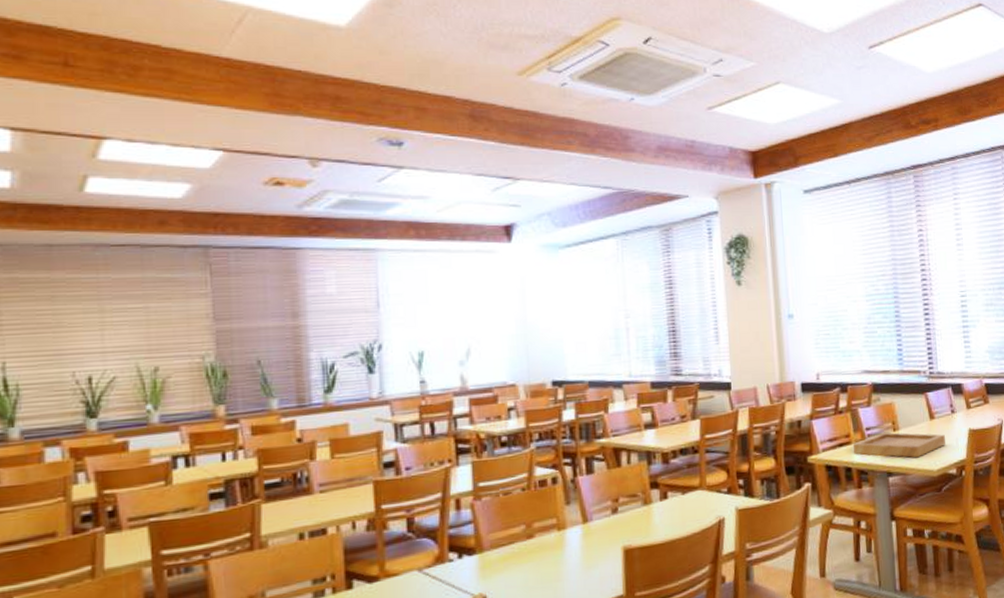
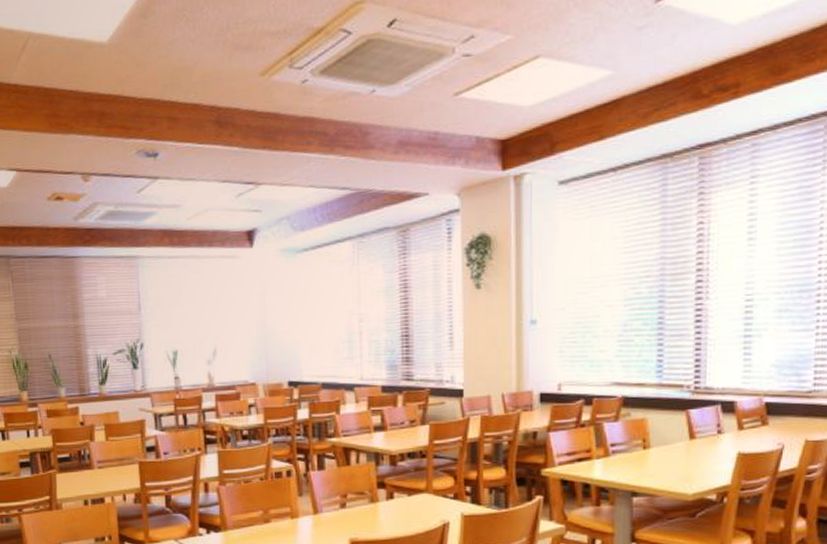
tray: present [852,432,945,458] -> none [593,450,706,480]

